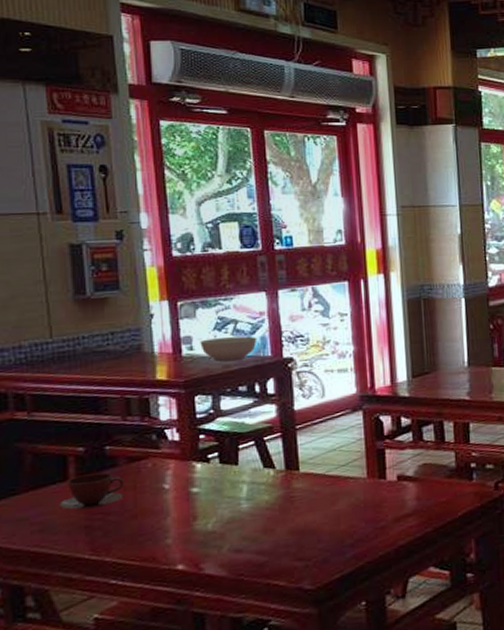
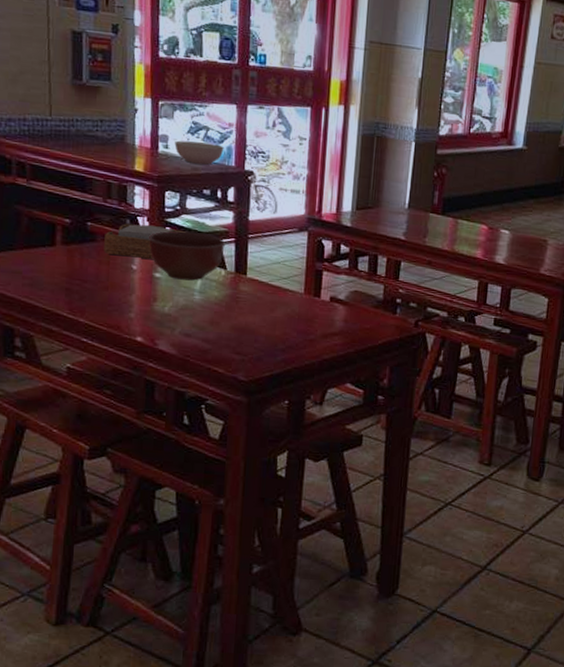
teacup: present [58,473,124,510] -> none [46,243,100,275]
napkin holder: none [127,435,223,478] -> present [104,223,186,260]
bowl: none [181,434,271,491] -> present [149,231,225,281]

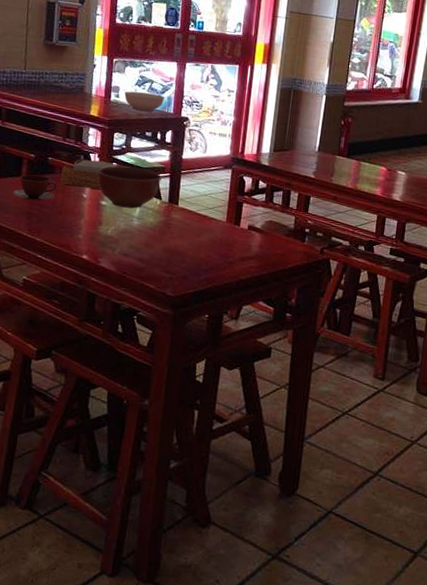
teacup: none [46,243,100,275] -> present [12,174,57,201]

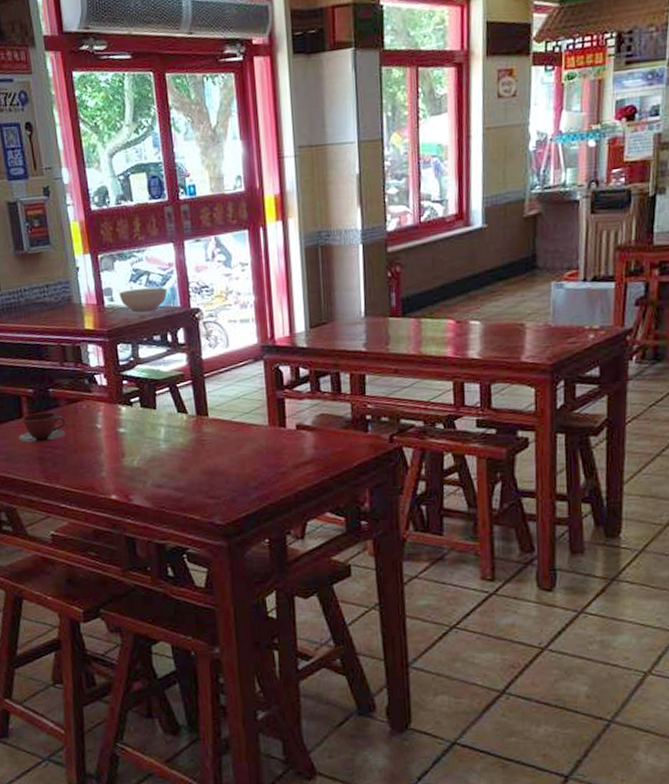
napkin holder: present [60,159,129,190] -> none [66,381,143,418]
bowl: present [98,166,162,209] -> none [108,381,183,432]

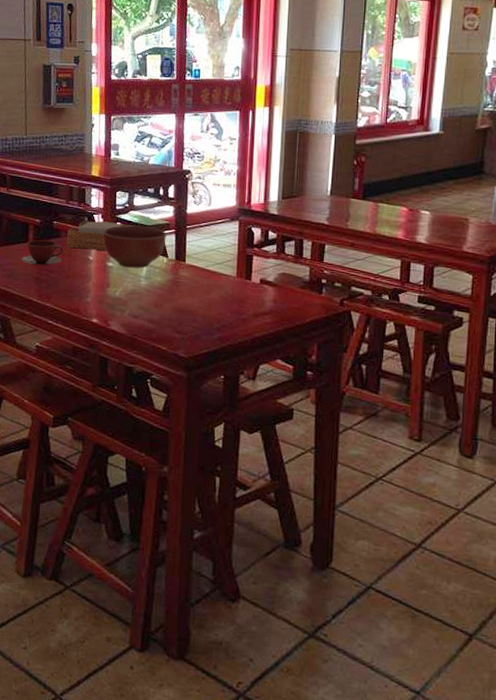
napkin holder: none [66,381,143,418] -> present [66,221,133,252]
bowl: none [108,381,183,432] -> present [103,225,167,268]
bowl: present [119,287,168,312] -> none [124,148,165,167]

